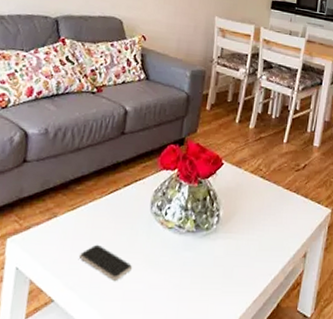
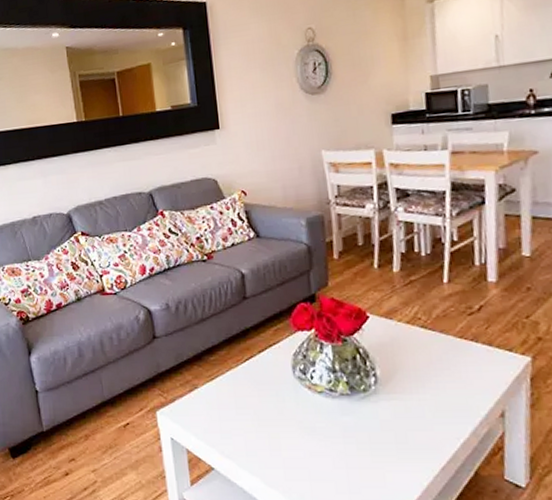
smartphone: present [80,244,133,280] -> none [229,412,288,448]

